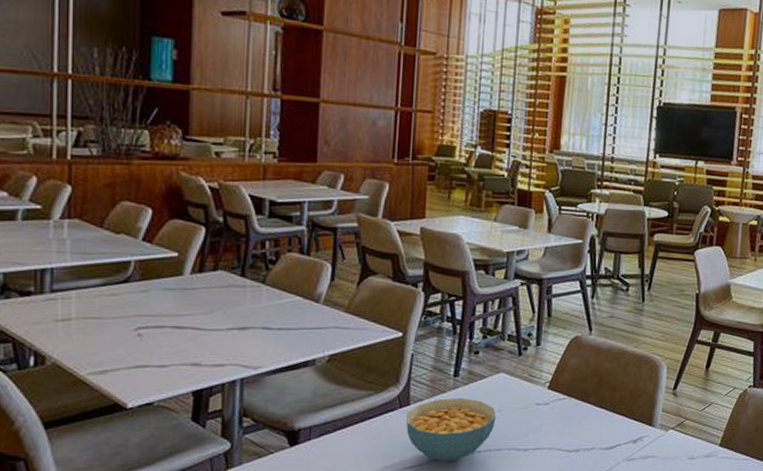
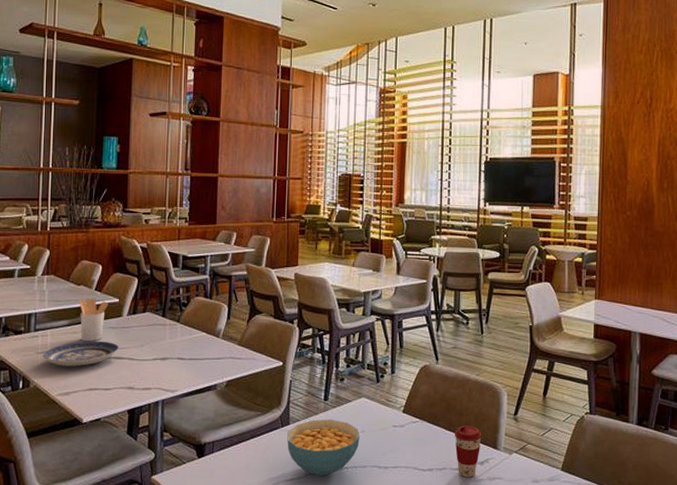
plate: none [64,306,179,338] -> present [42,341,119,367]
utensil holder: none [118,250,163,306] -> present [79,298,109,341]
coffee cup: none [605,402,637,457] -> present [454,425,482,477]

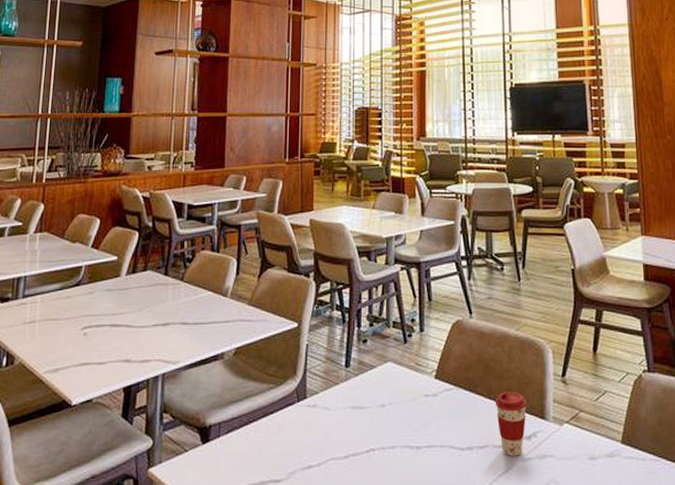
plate: present [42,341,119,367] -> none [30,307,116,338]
utensil holder: present [79,298,109,341] -> none [73,257,106,307]
cereal bowl: present [287,419,360,476] -> none [304,389,387,461]

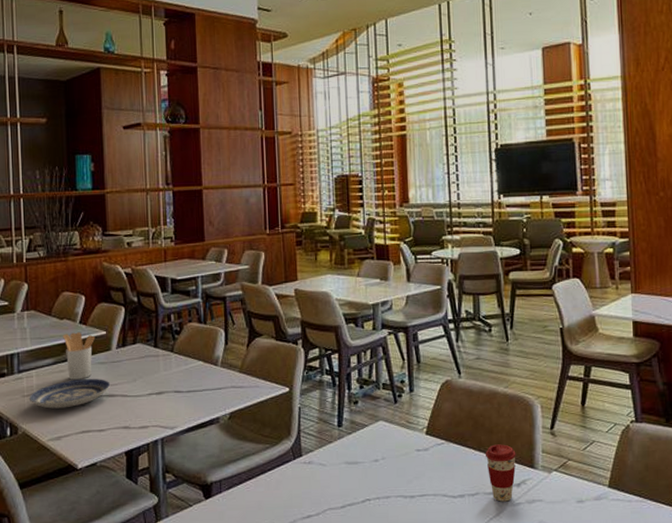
plate: none [30,307,116,338] -> present [28,379,111,409]
utensil holder: none [73,257,106,307] -> present [63,332,96,380]

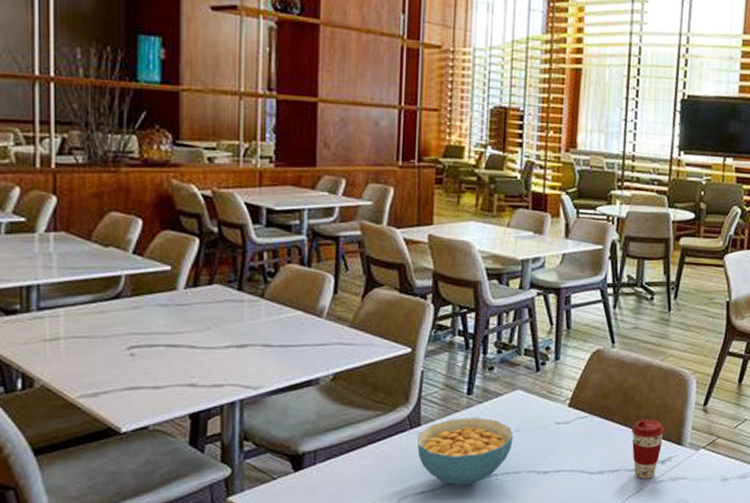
plate: present [28,379,111,409] -> none [52,323,174,358]
utensil holder: present [63,332,96,380] -> none [107,264,155,324]
cereal bowl: none [300,447,381,510] -> present [417,417,513,486]

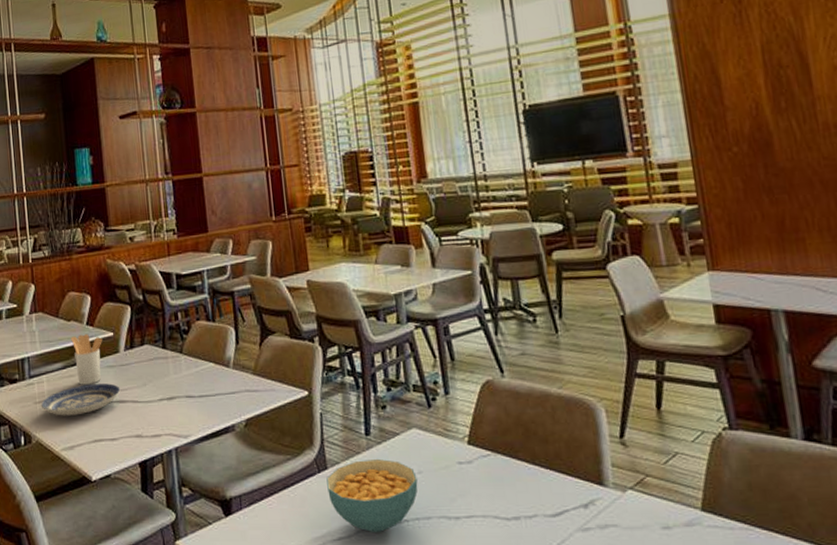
plate: none [52,323,174,358] -> present [40,383,121,416]
utensil holder: none [107,264,155,324] -> present [71,334,103,385]
coffee cup: present [631,419,664,479] -> none [540,456,581,526]

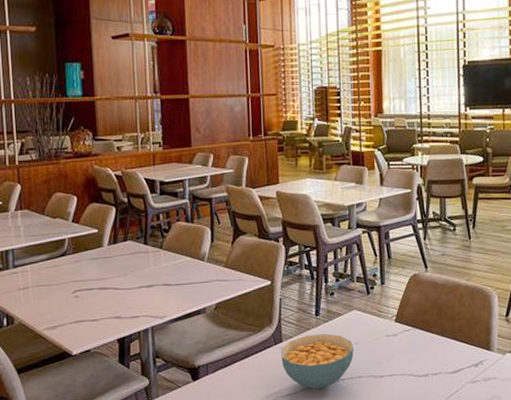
plate: present [40,383,121,416] -> none [24,273,103,301]
utensil holder: present [71,334,103,385] -> none [56,230,88,274]

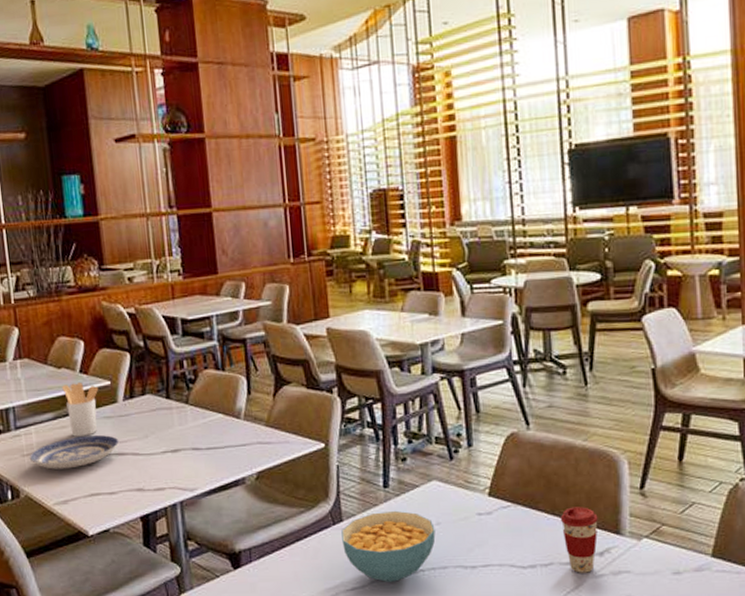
plate: none [24,273,103,301] -> present [29,435,120,469]
utensil holder: none [56,230,88,274] -> present [62,382,99,437]
coffee cup: none [447,330,475,380] -> present [560,507,598,573]

